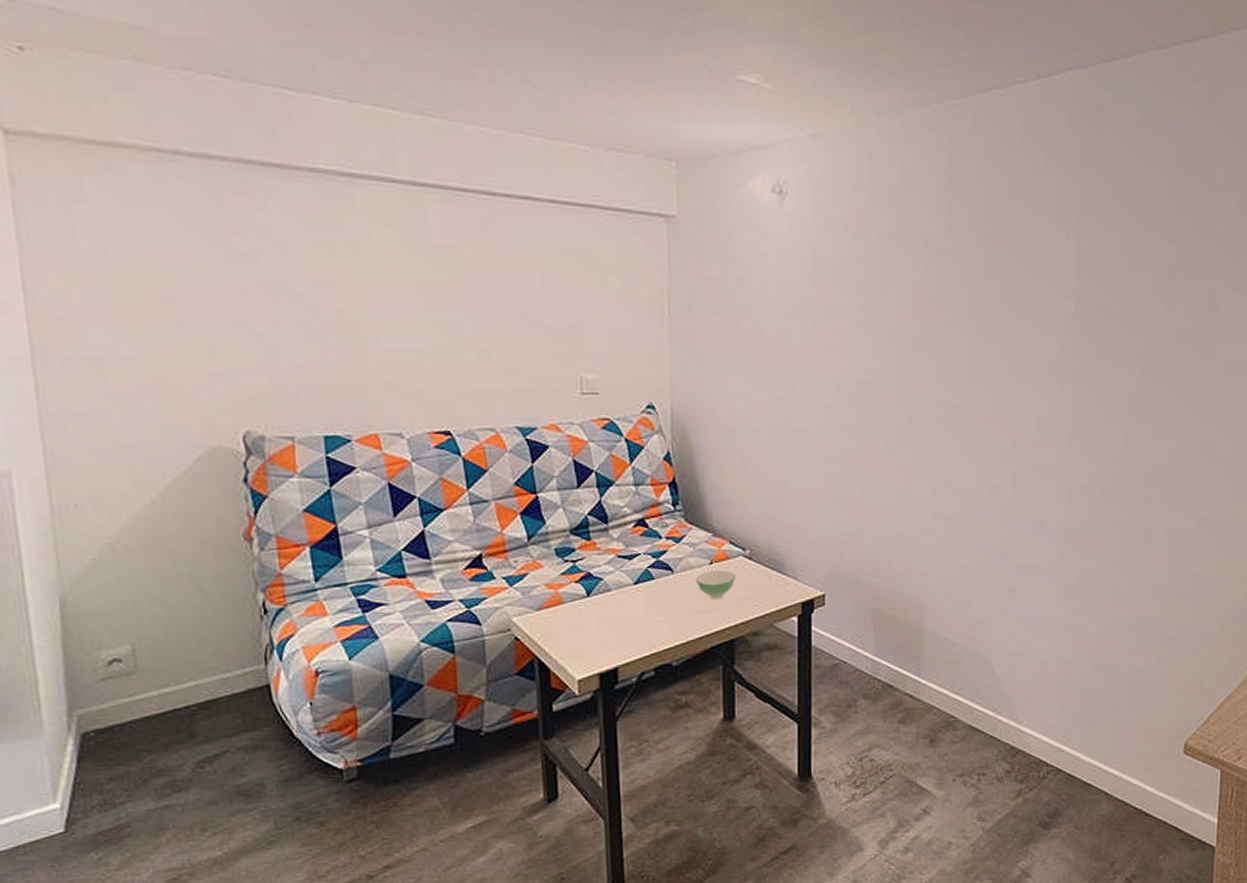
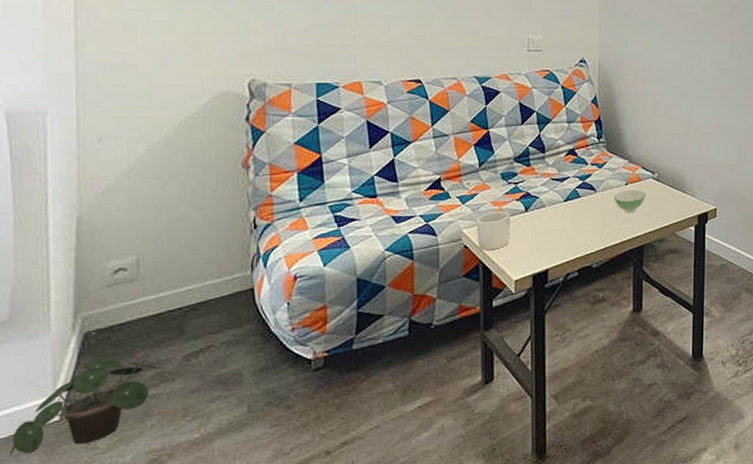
potted plant: none [13,763,170,870] -> present [9,358,159,456]
mug: none [527,595,570,643] -> present [476,211,510,250]

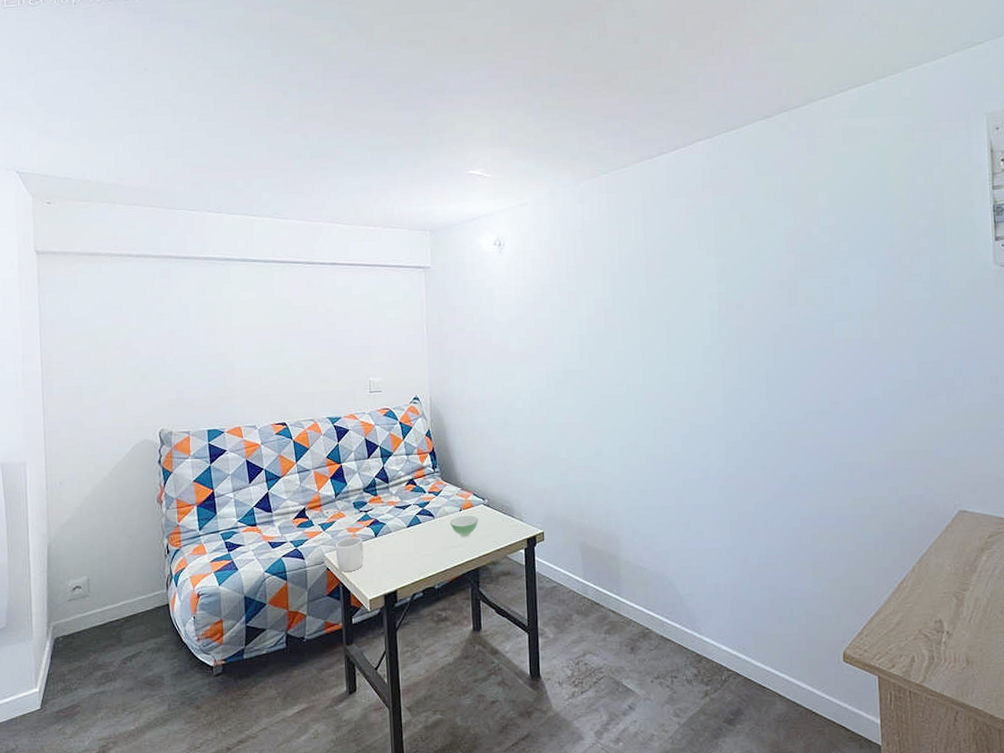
potted plant: present [9,358,159,456] -> none [9,660,105,736]

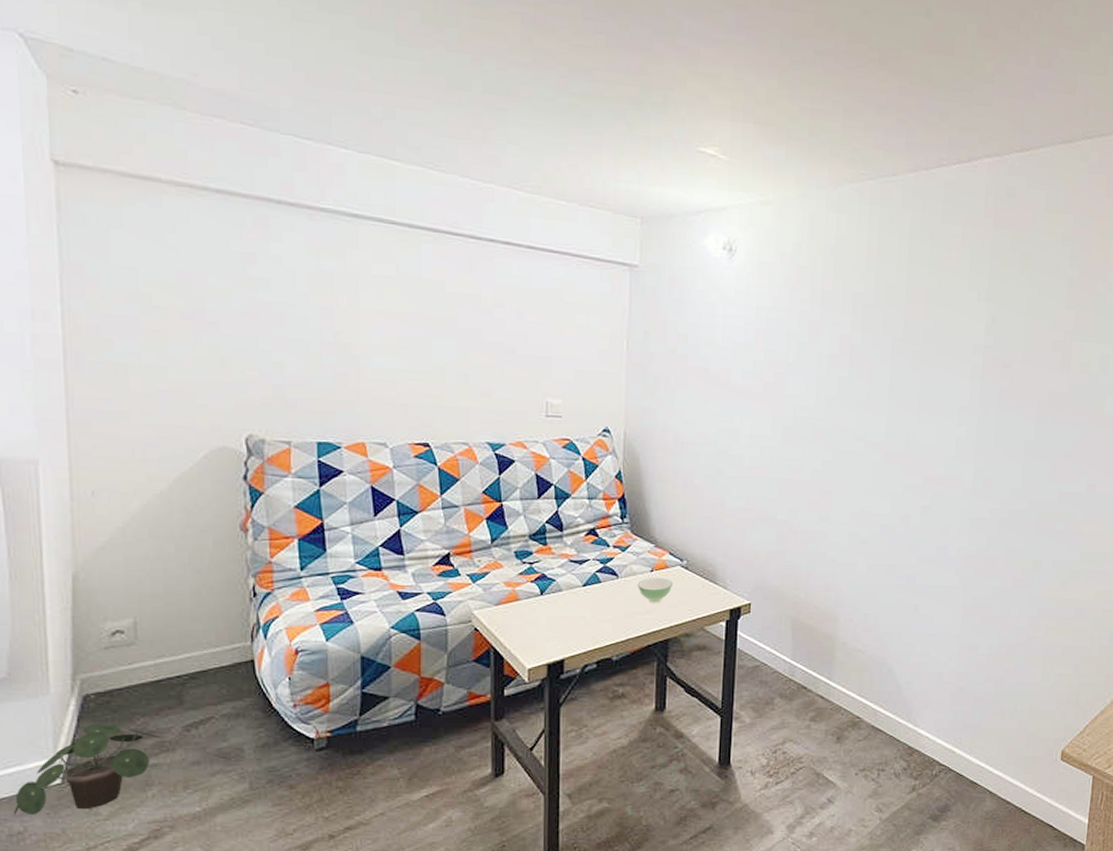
potted plant: none [9,660,105,736] -> present [13,724,159,816]
mug: present [335,536,364,572] -> none [487,592,524,634]

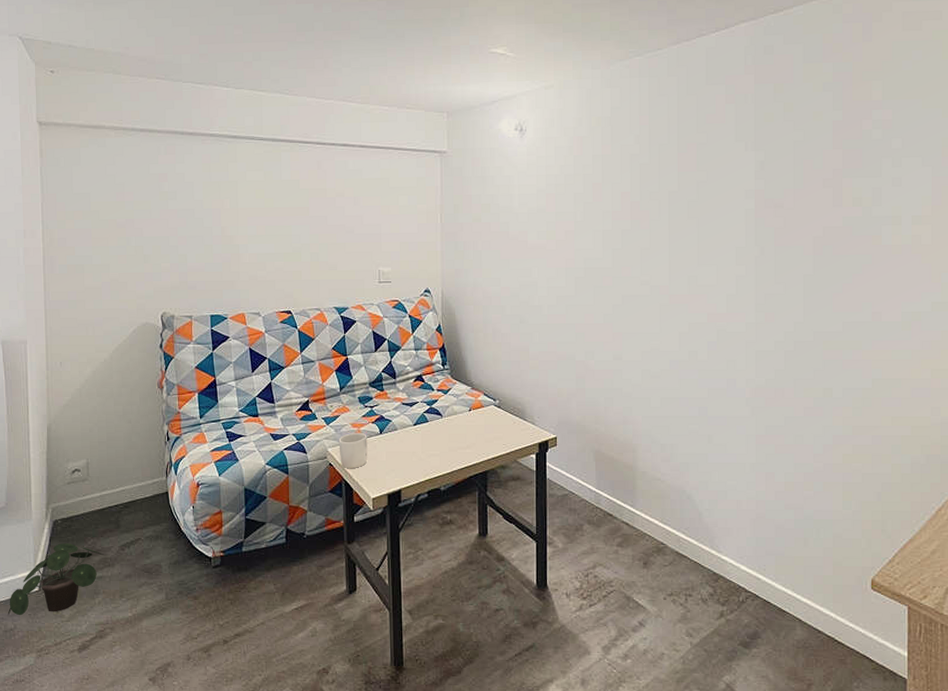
mug: none [487,592,524,634] -> present [338,432,368,468]
bowl: present [637,578,674,604] -> none [458,417,489,439]

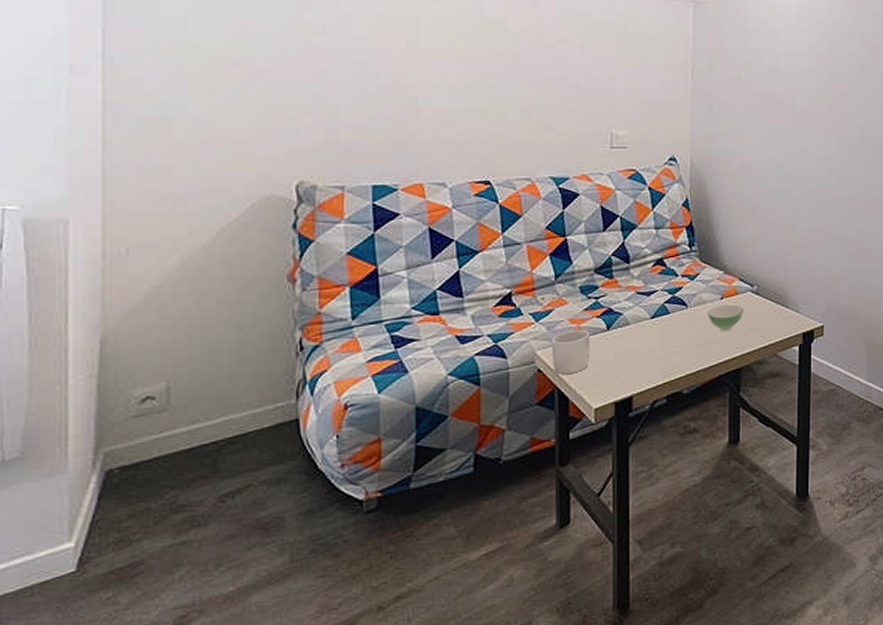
potted plant: present [7,543,104,616] -> none [18,500,190,613]
bowl: none [458,417,489,439] -> present [707,305,745,332]

